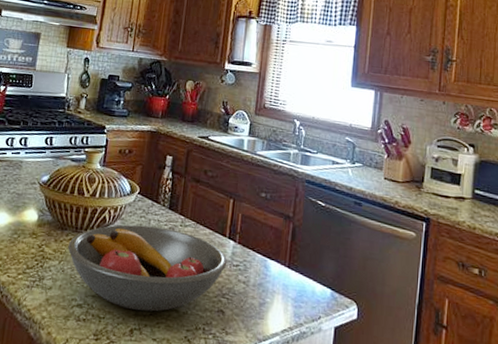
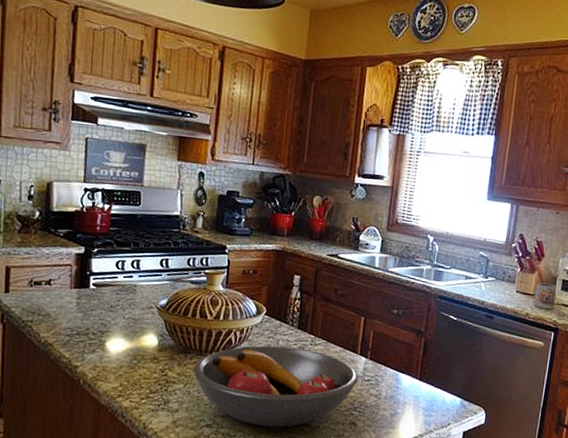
mug: none [403,170,426,198] -> present [534,282,557,309]

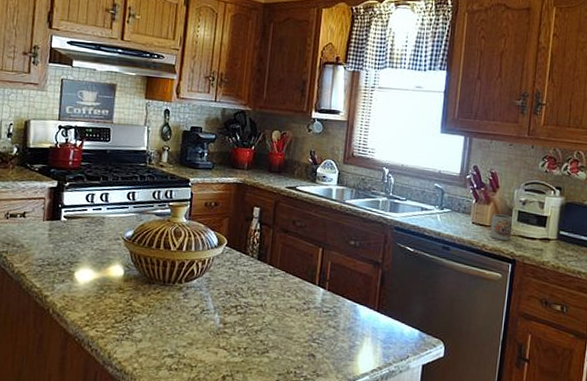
fruit bowl: present [192,345,359,427] -> none [156,276,317,359]

